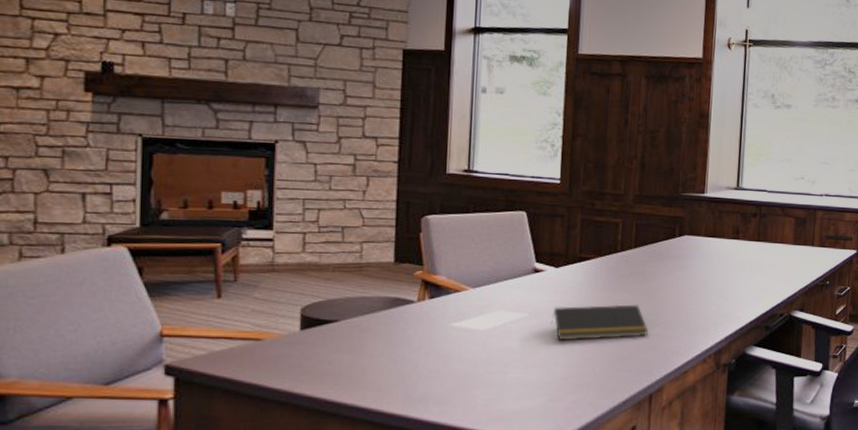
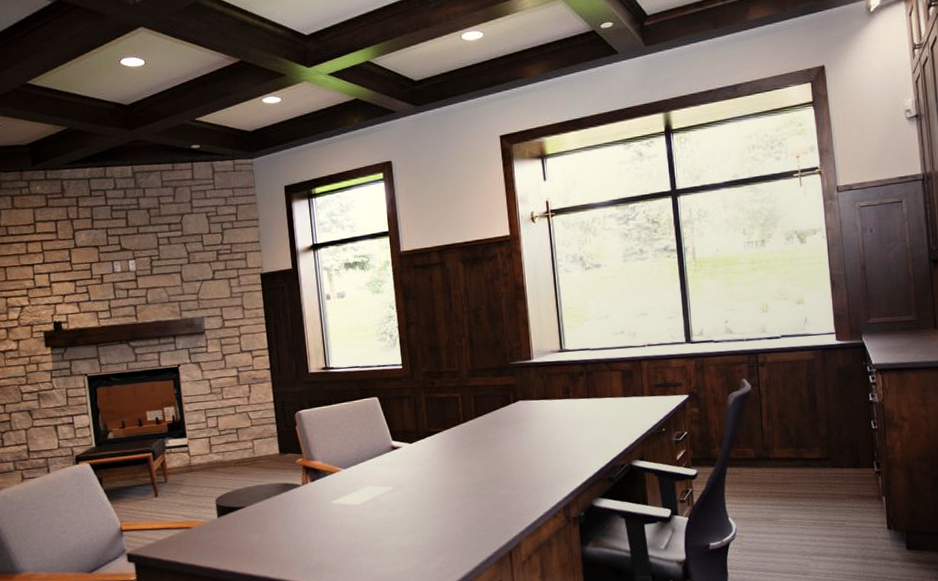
notepad: present [551,304,648,341] -> none [413,469,499,508]

